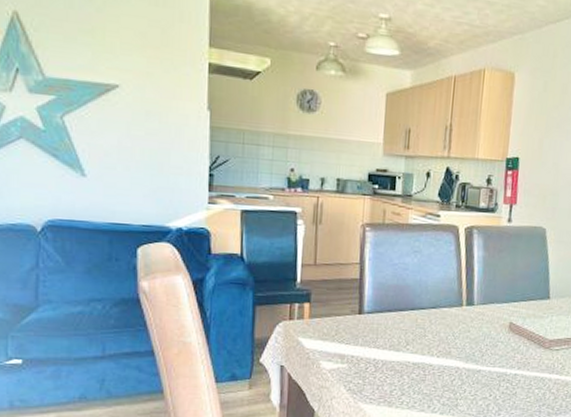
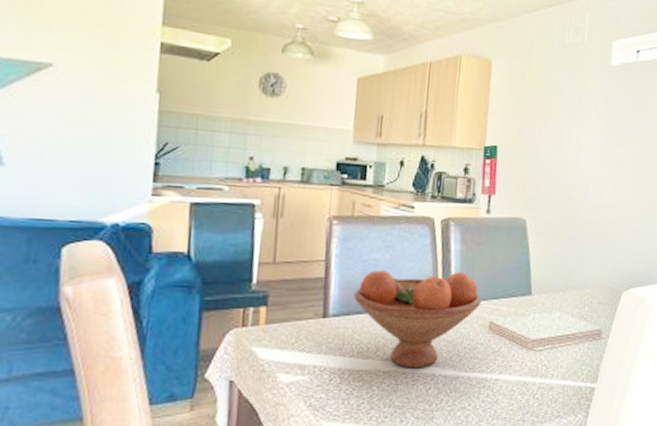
fruit bowl: none [385,273,503,362] -> present [353,270,482,368]

